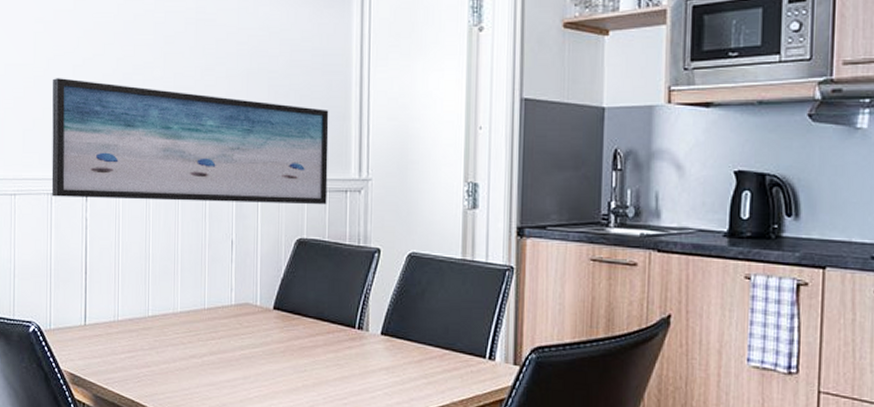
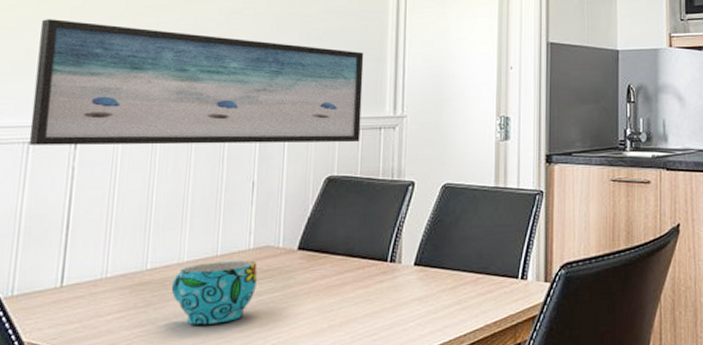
cup: none [169,314,239,372] -> present [171,260,257,325]

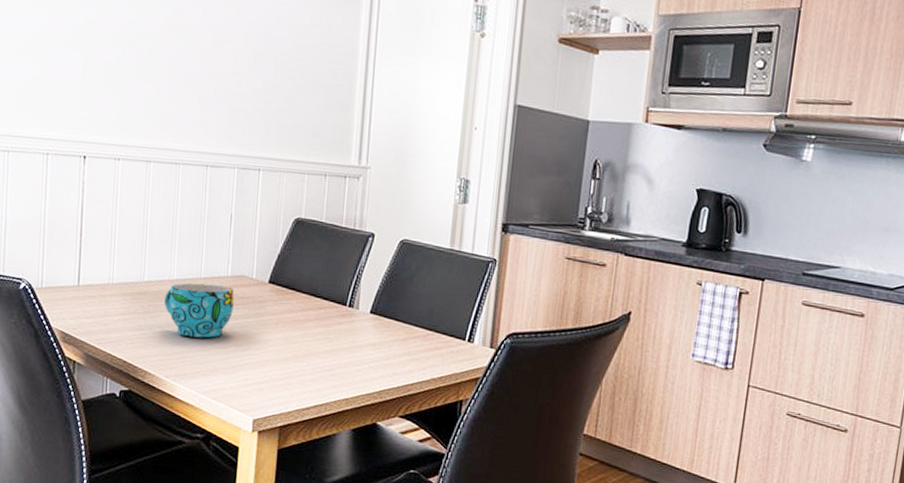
wall art: present [29,19,364,146] -> none [47,37,333,188]

